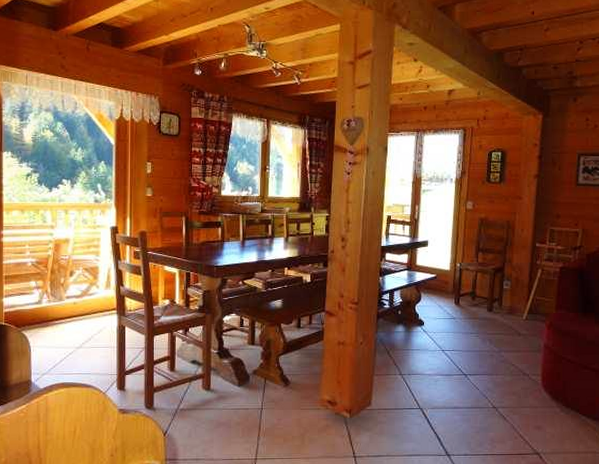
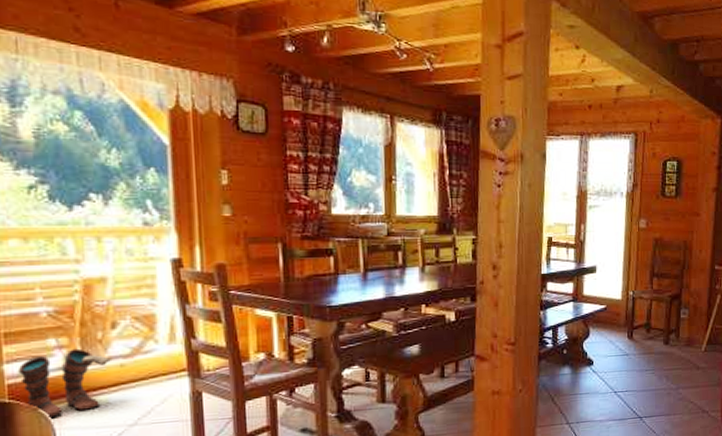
boots: none [11,289,68,340] -> present [17,348,111,421]

